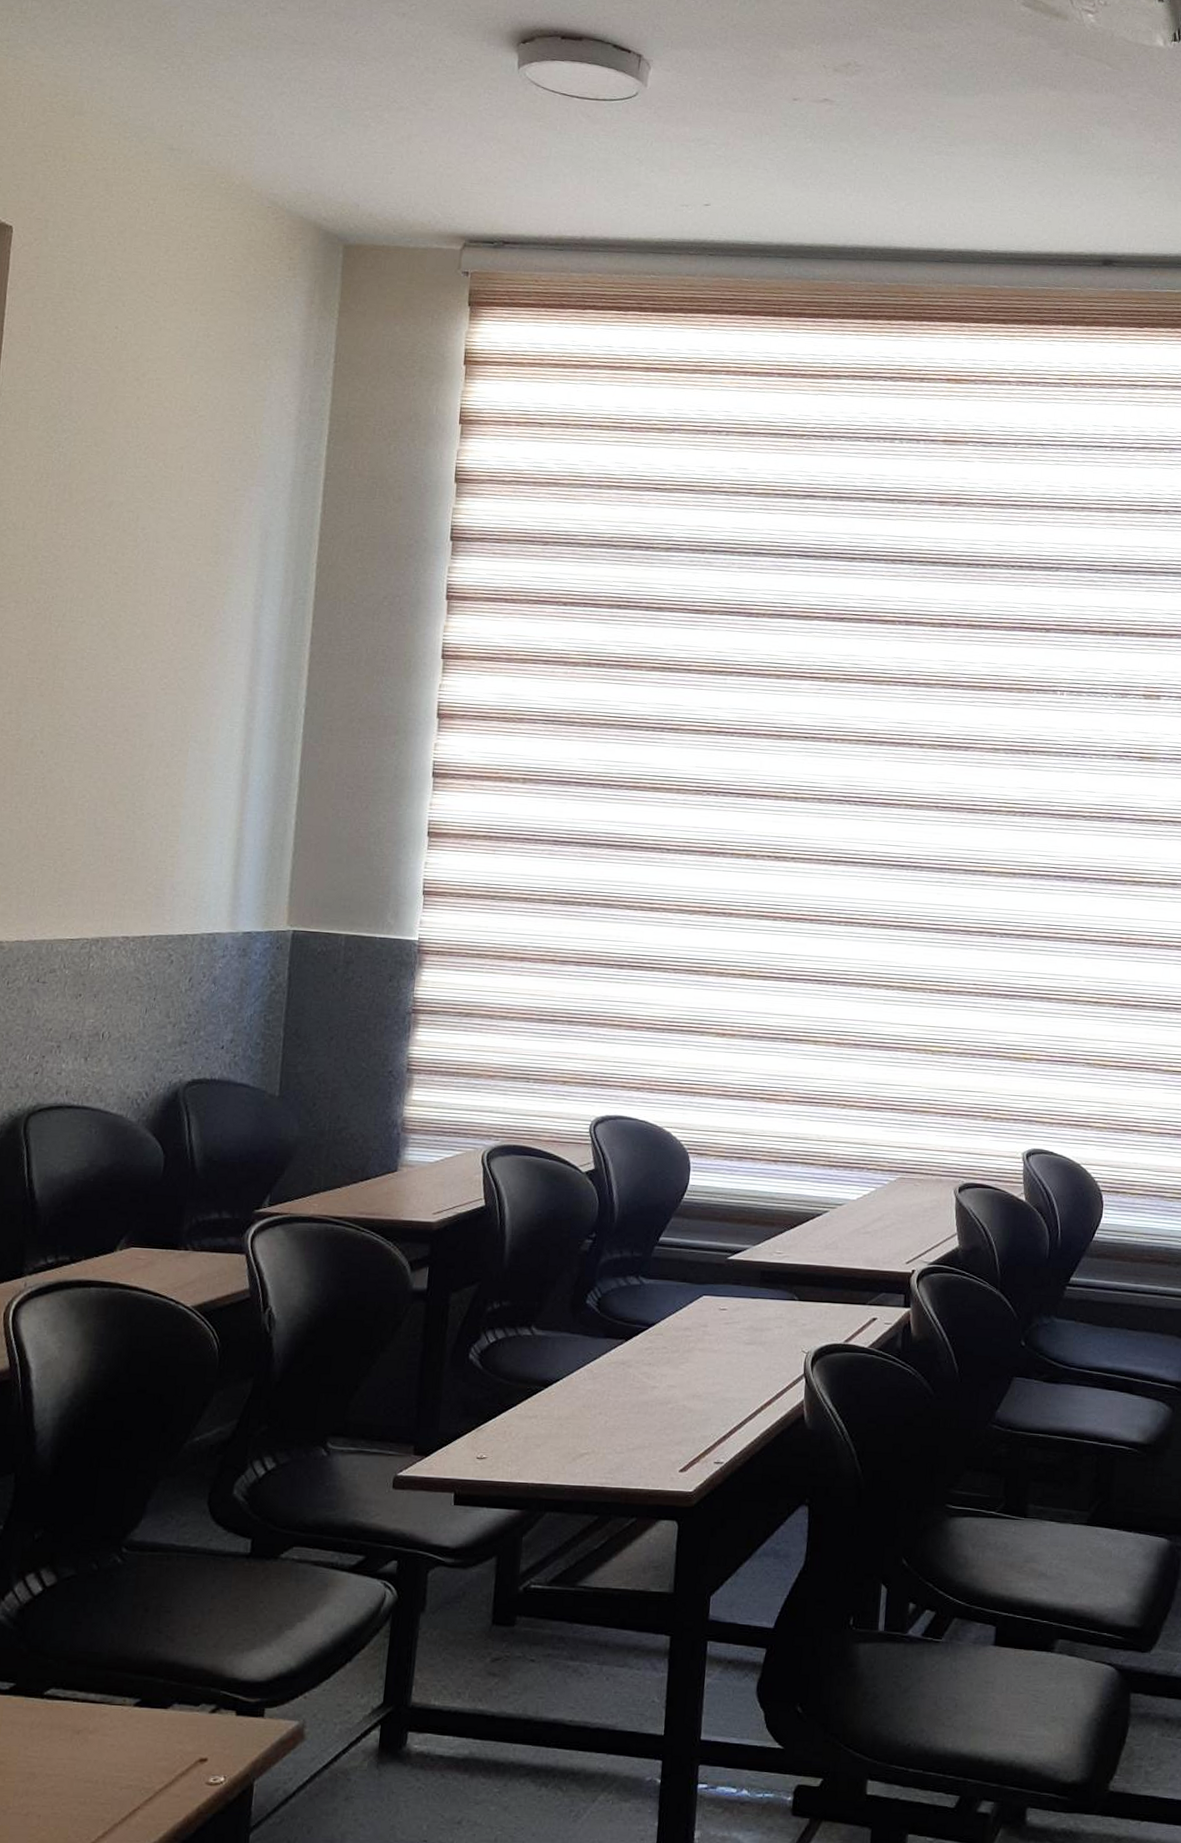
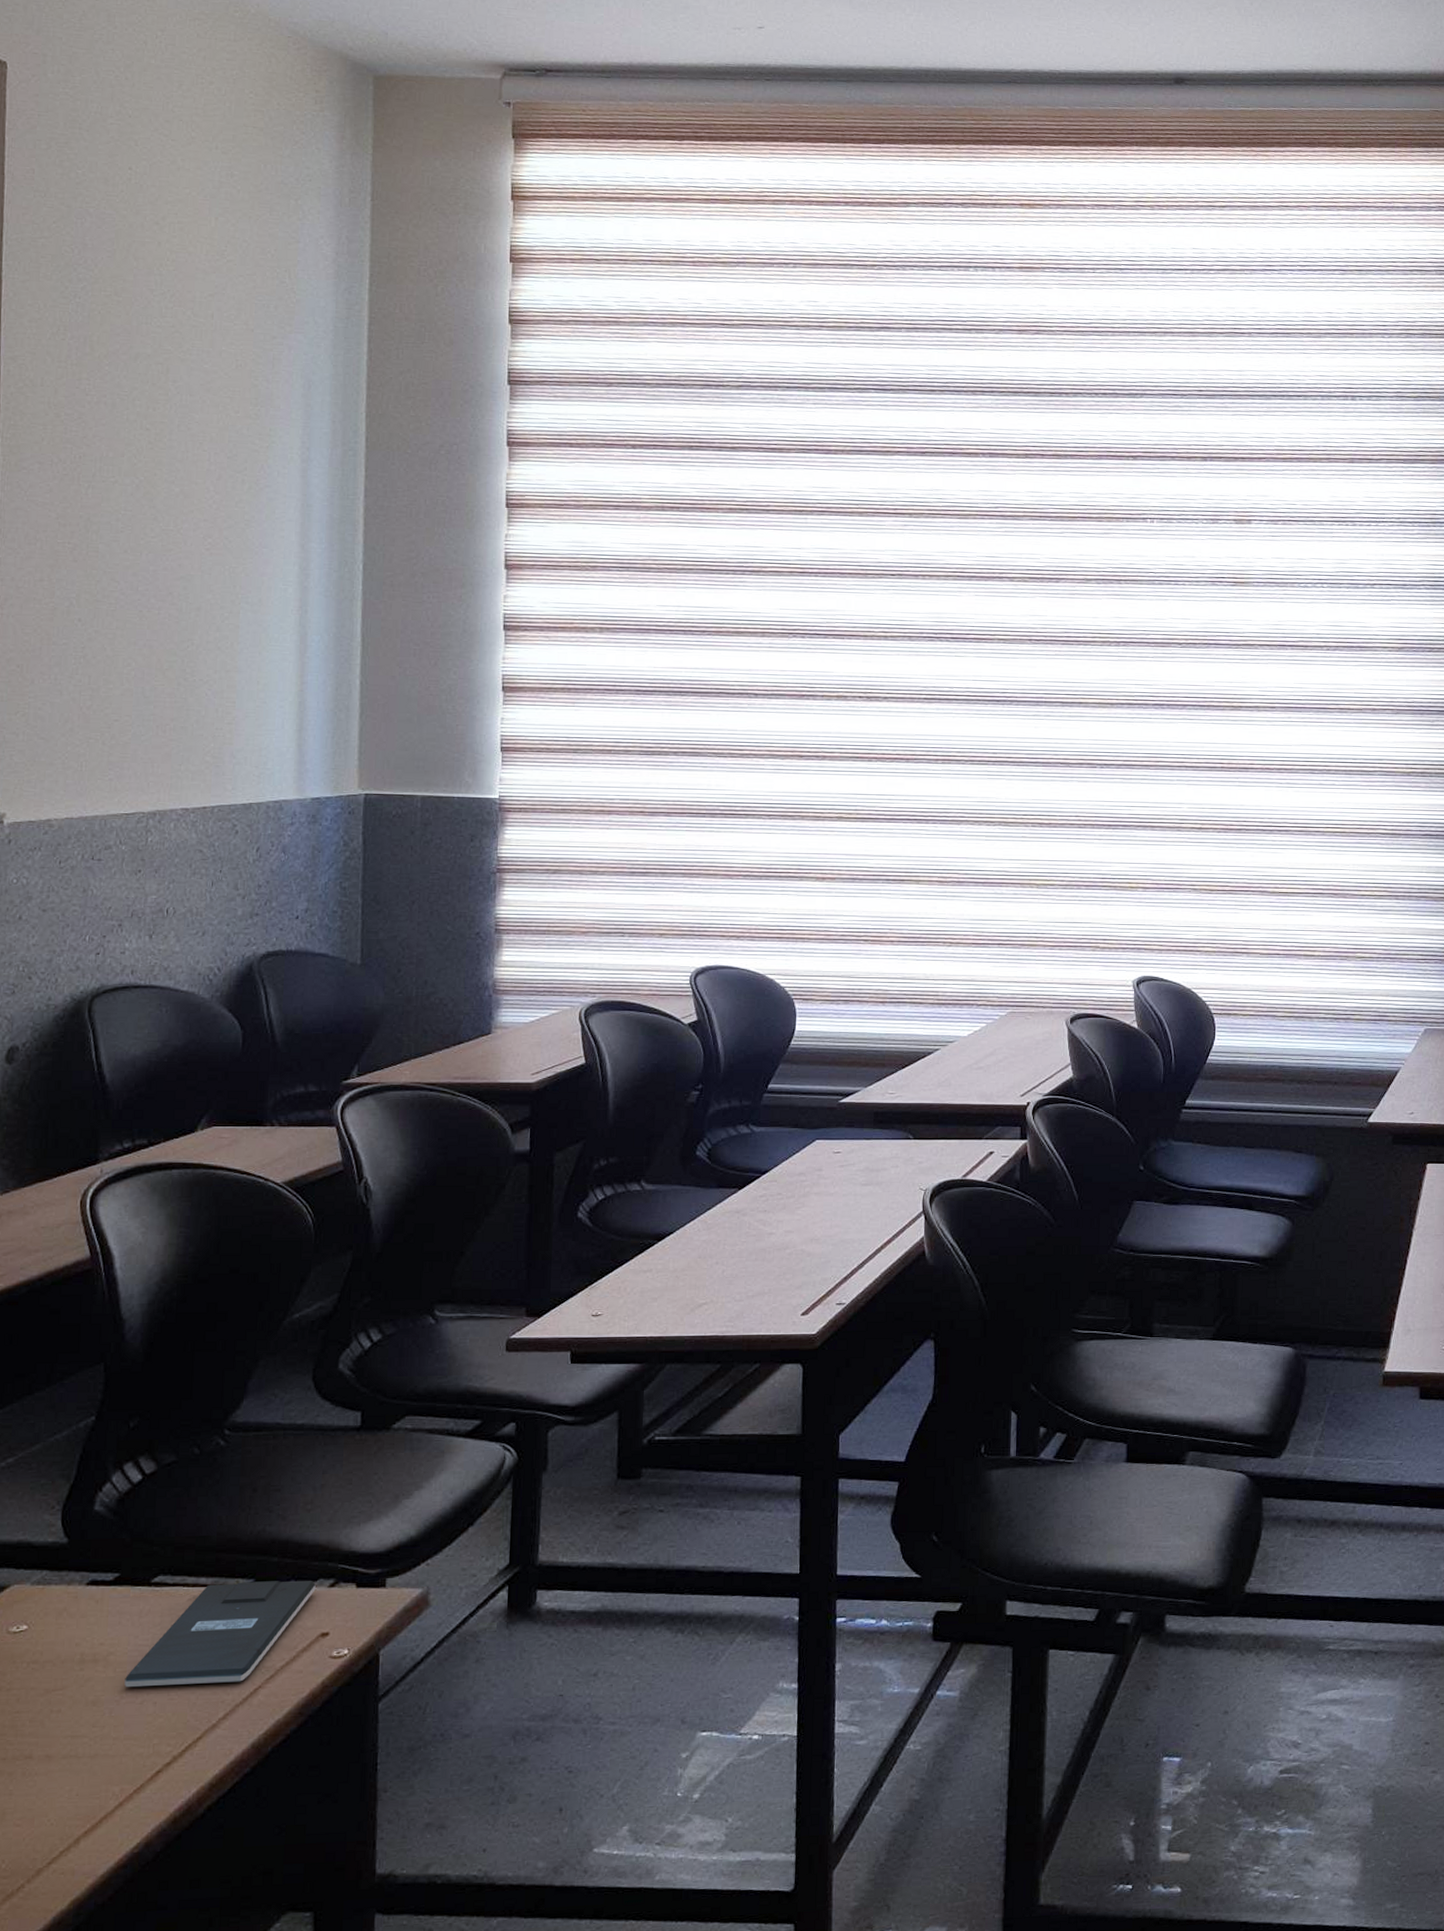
calculator: none [12,1701,198,1801] -> present [125,1580,316,1688]

